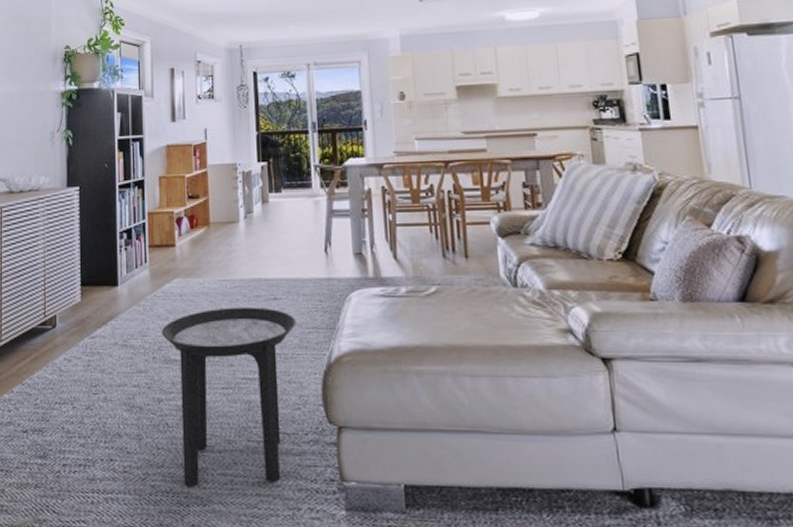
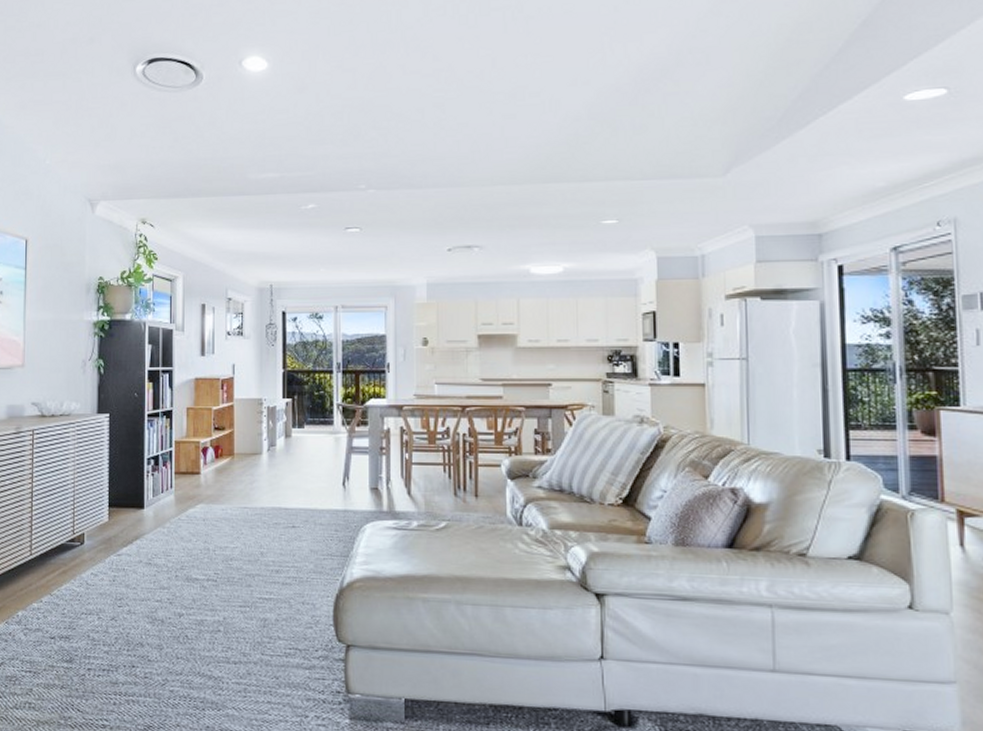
side table: present [162,307,296,487] -> none [185,533,312,693]

